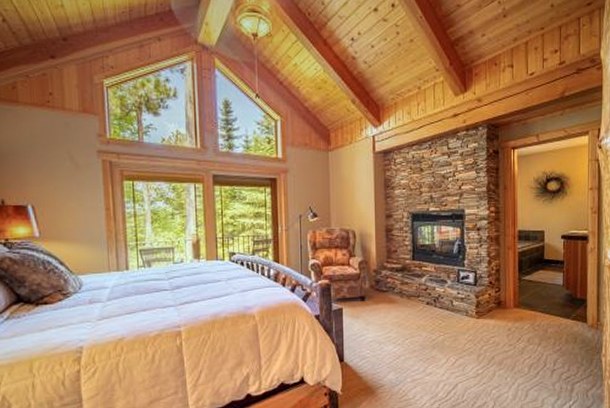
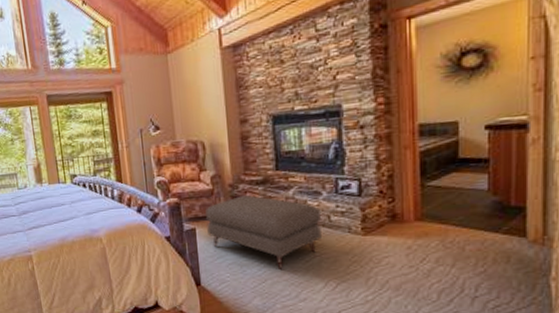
ottoman: none [352,281,446,348] -> present [205,195,322,271]

